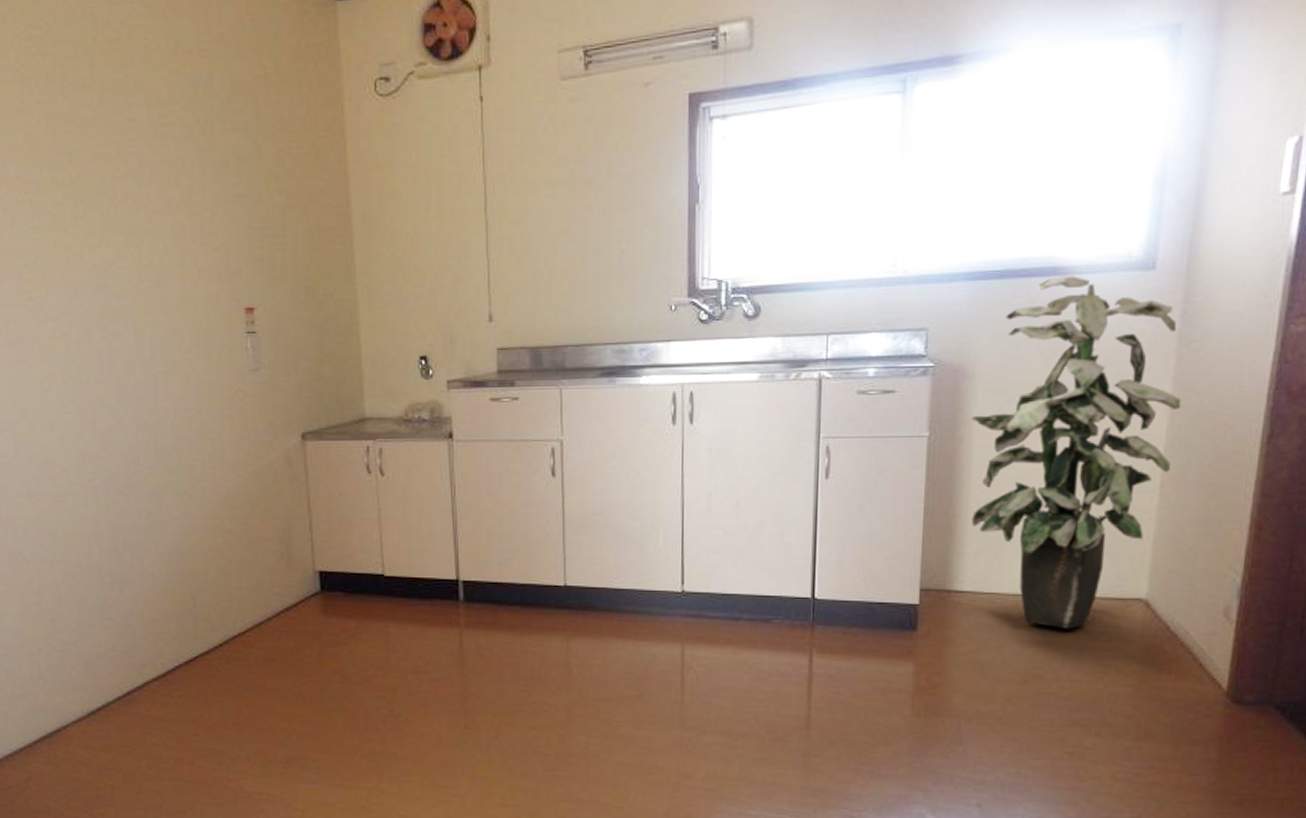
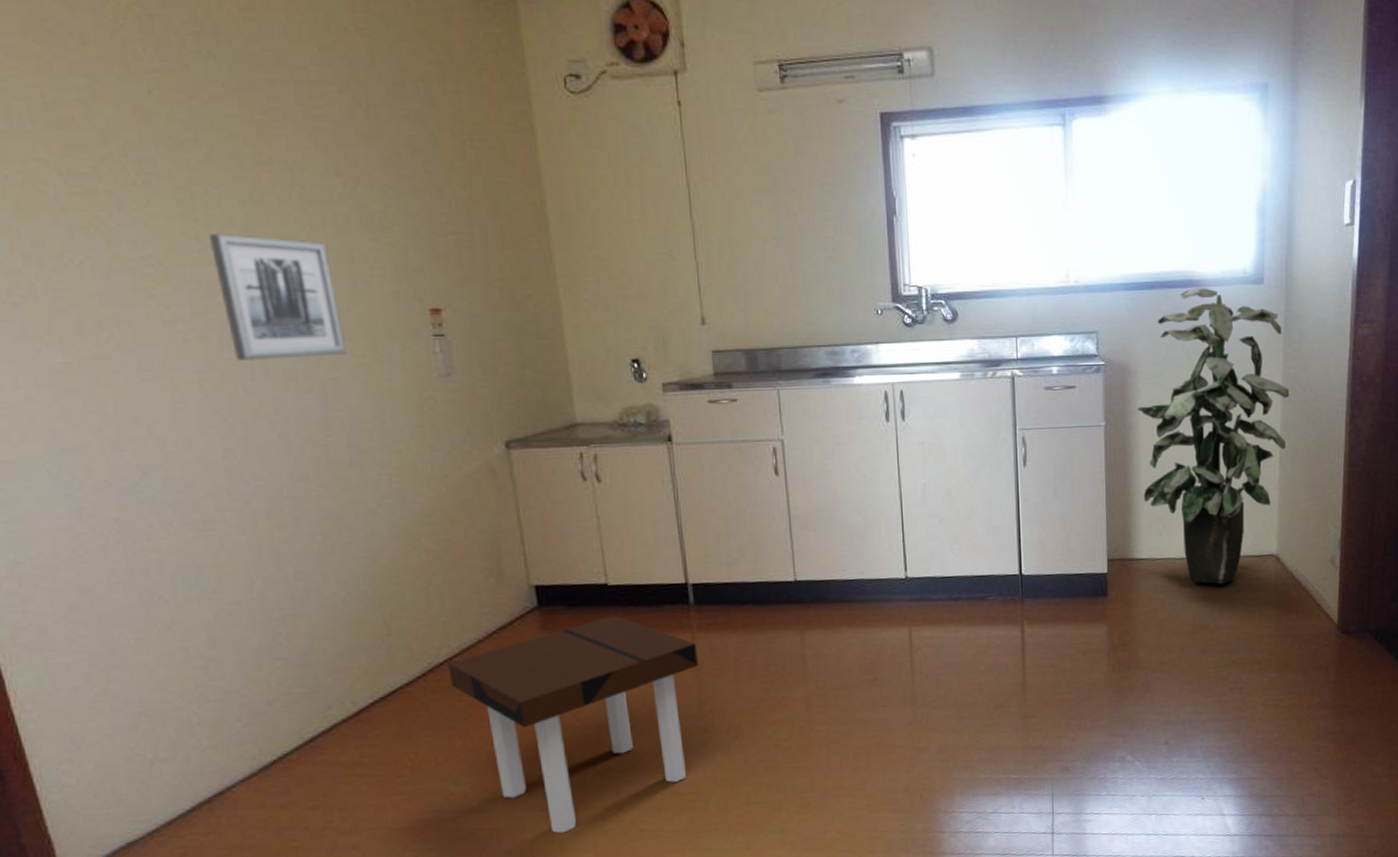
wall art: none [75,242,176,356] -> present [208,233,347,362]
side table: none [240,605,464,808] -> present [447,615,698,834]

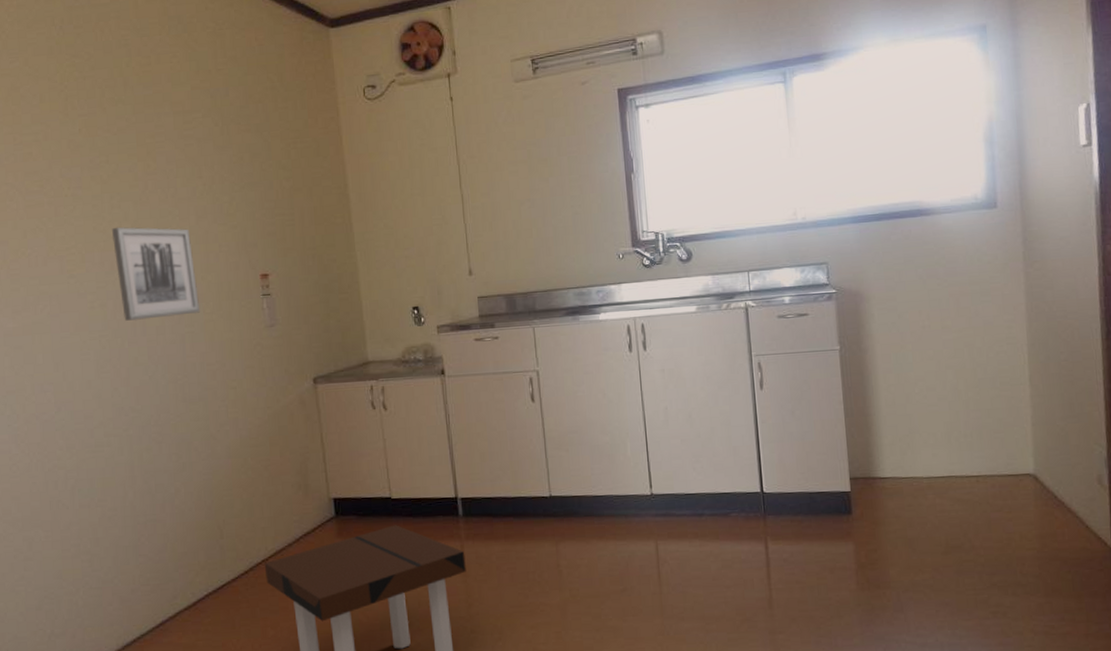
indoor plant: present [1136,288,1290,585] -> none [871,216,1035,504]

